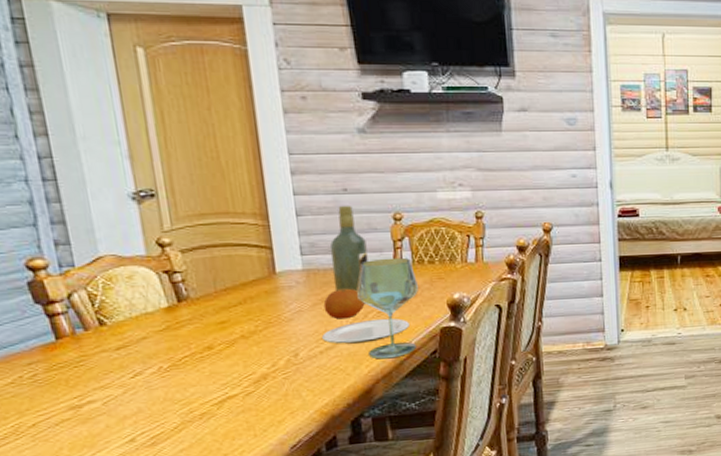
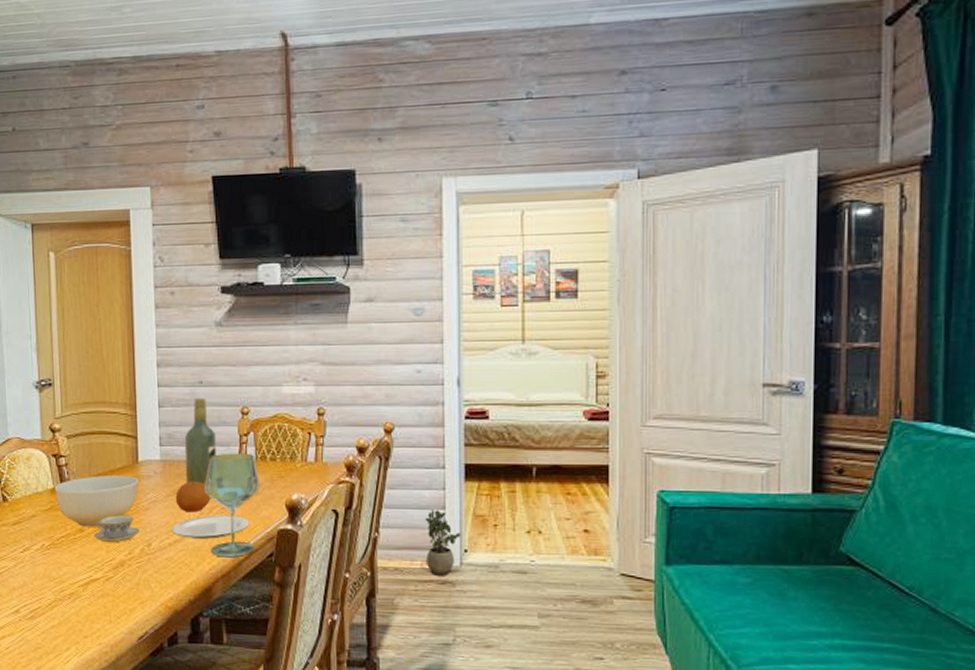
bowl: none [169,288,279,344] -> present [54,476,140,527]
teacup: none [226,328,284,358] -> present [94,515,140,543]
potted plant: none [584,298,618,354] -> present [425,510,461,576]

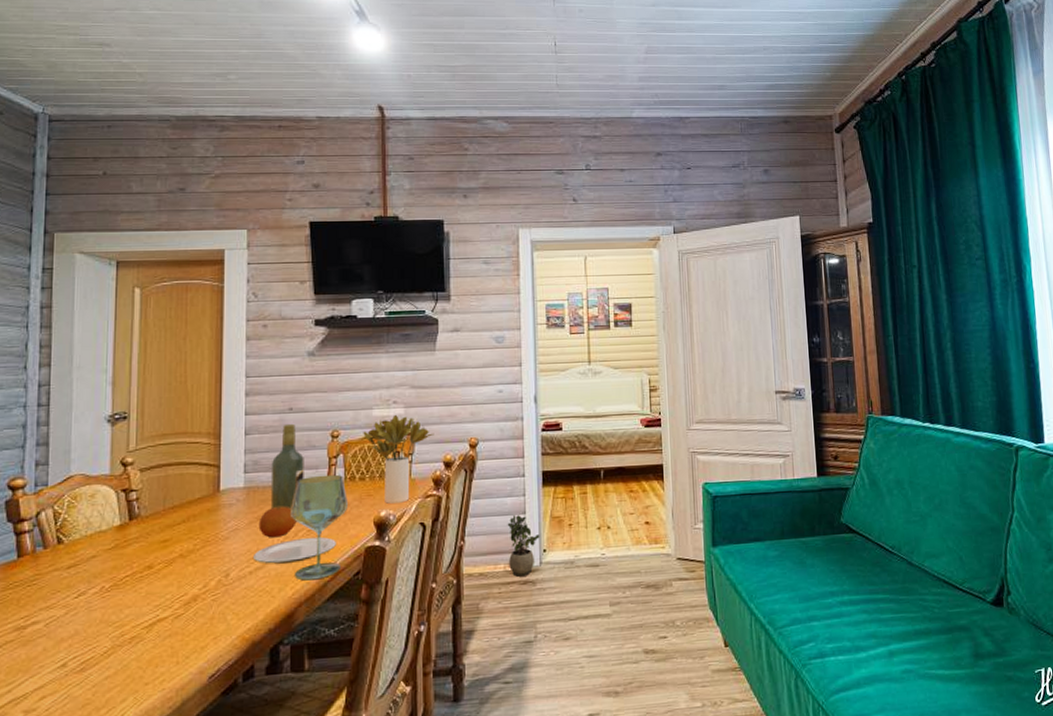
bowl: present [54,476,140,527] -> none [121,505,220,563]
teacup: present [94,515,140,543] -> none [164,546,218,578]
flower bouquet: none [273,392,347,489] -> present [363,414,434,505]

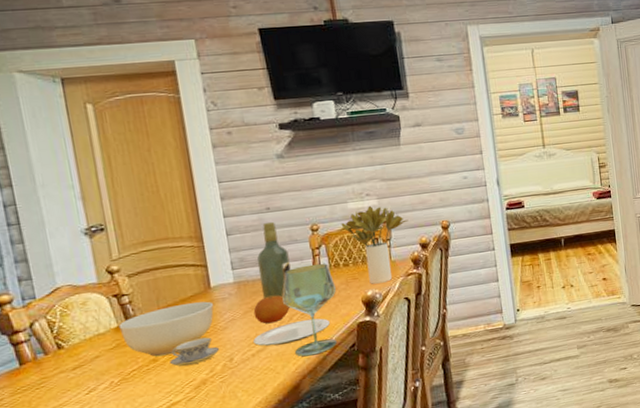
bowl: none [121,505,220,563] -> present [118,301,214,357]
teacup: none [164,546,218,578] -> present [170,337,220,367]
potted plant: present [507,515,540,577] -> none [483,283,513,334]

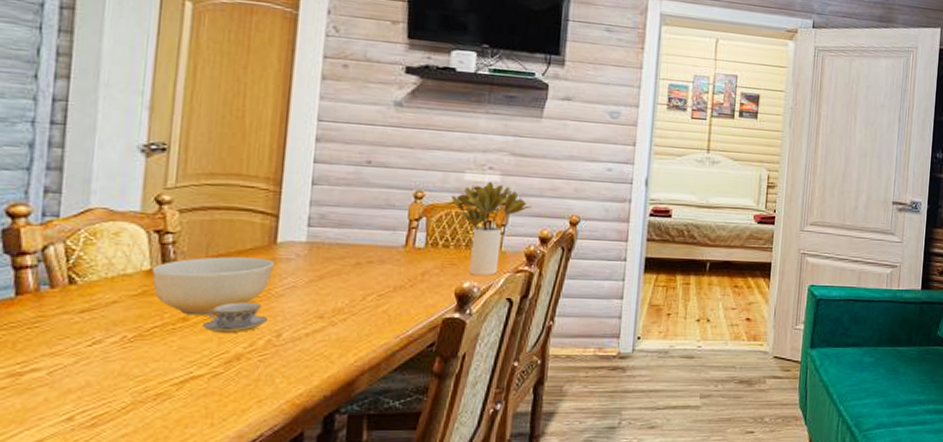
plate: present [252,318,330,347] -> none [310,302,410,328]
fruit: present [253,295,290,324] -> none [320,266,366,300]
wine bottle: present [256,222,291,308] -> none [336,179,381,285]
wine glass: present [281,263,337,357] -> none [358,237,428,348]

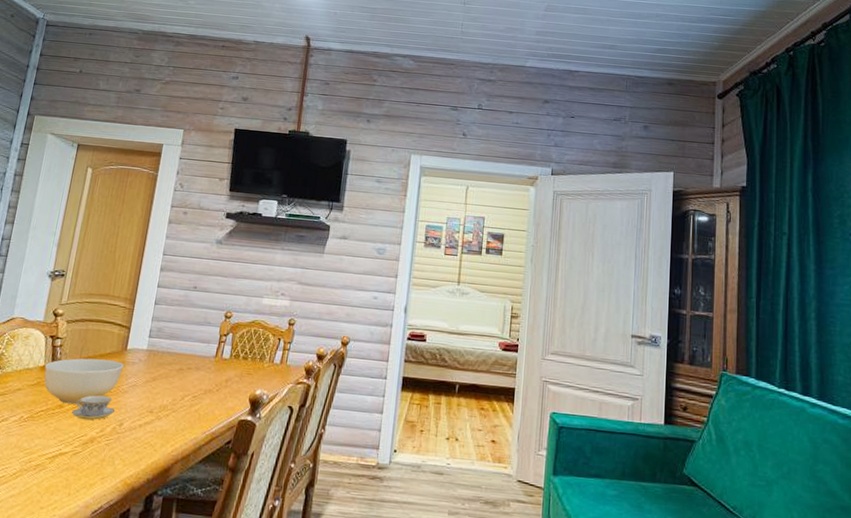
flower bouquet: present [451,181,532,277] -> none [251,305,313,386]

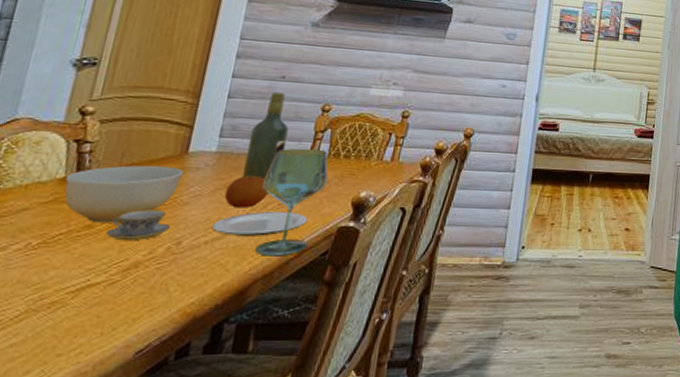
plate: none [144,402,215,424] -> present [211,211,308,236]
fruit: none [153,371,185,399] -> present [224,175,268,208]
wine bottle: none [165,301,200,387] -> present [241,93,289,194]
wine glass: none [176,349,231,442] -> present [255,148,329,256]

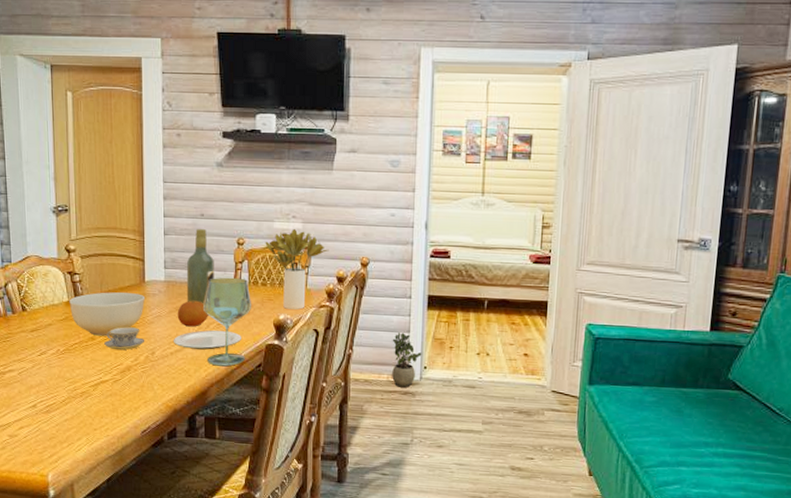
flower bouquet: none [356,96,431,187] -> present [265,228,329,311]
potted plant: none [485,209,521,271] -> present [392,332,422,388]

